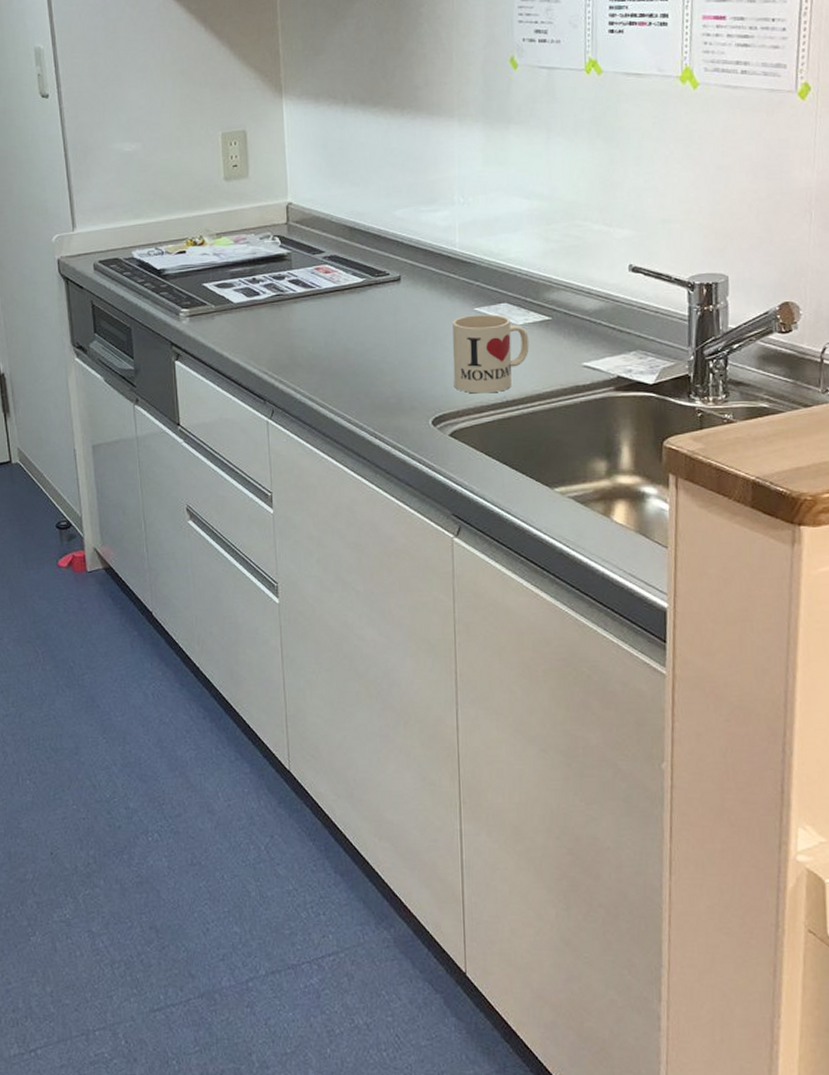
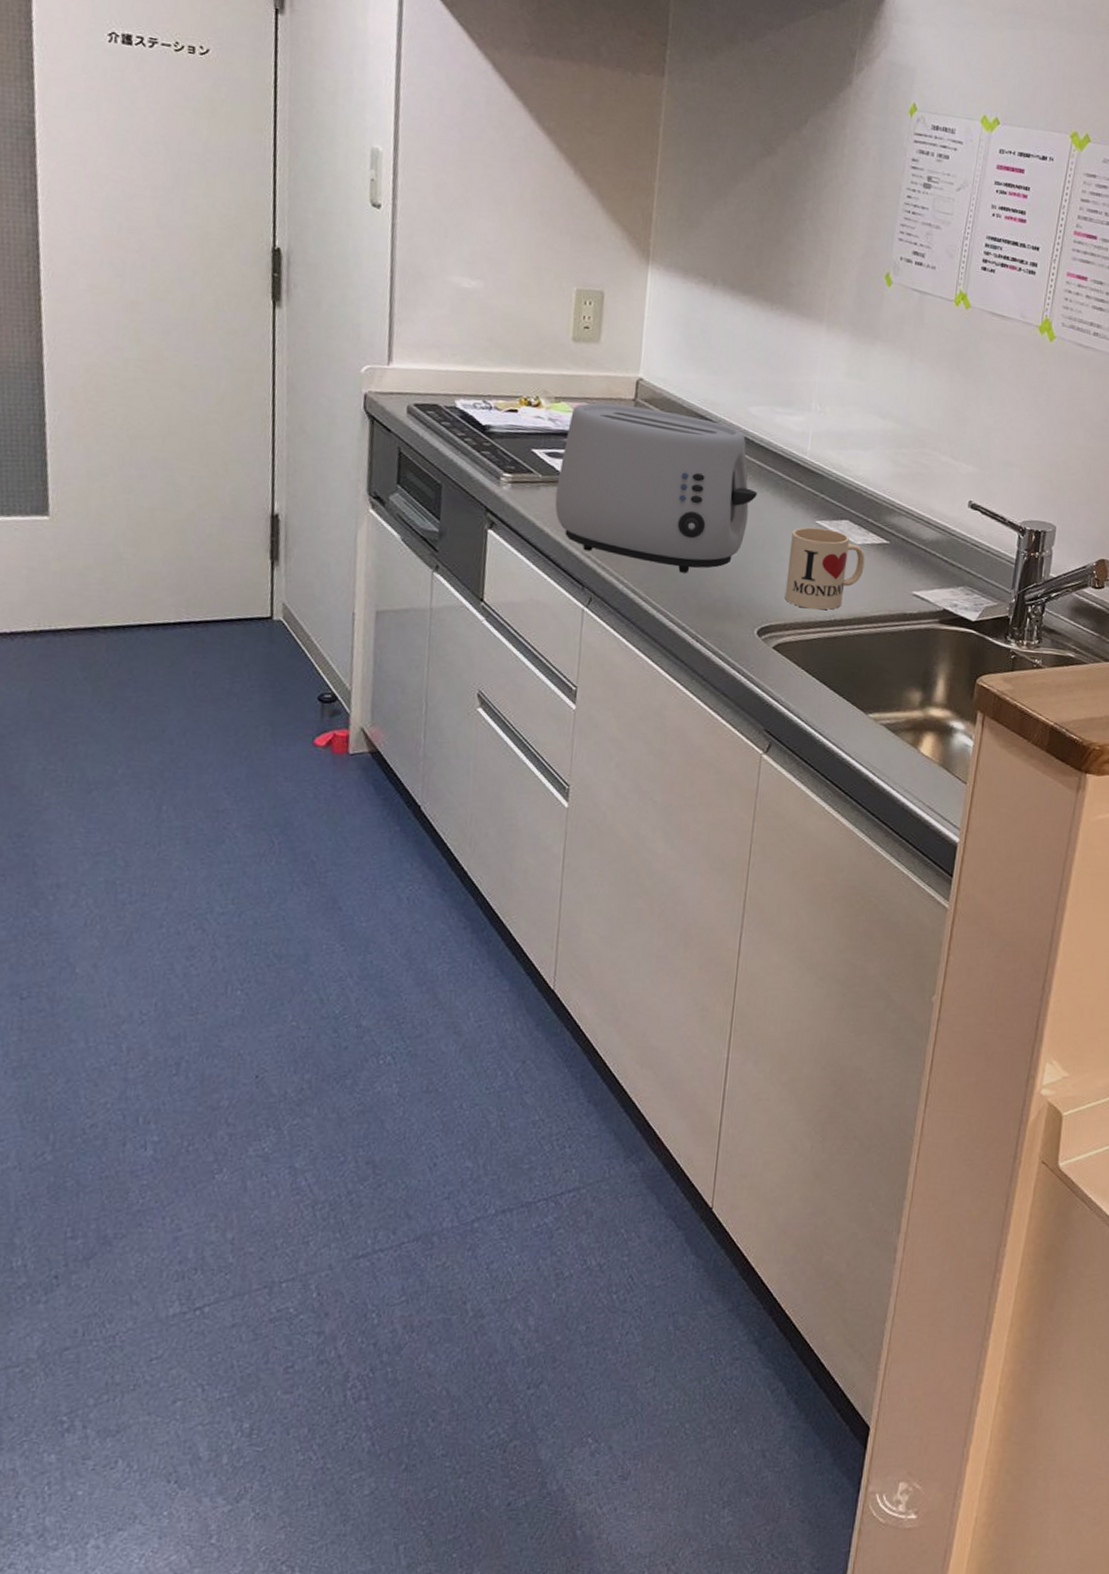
toaster: none [229,228,413,376] -> present [554,402,757,574]

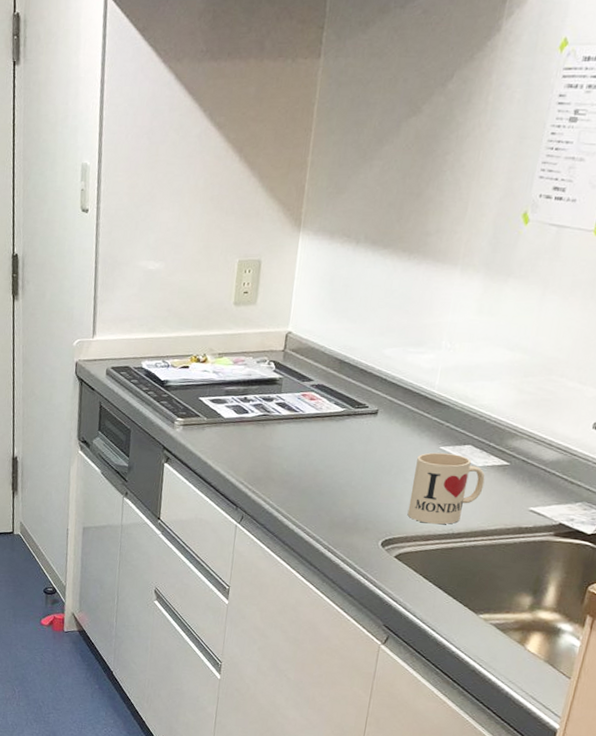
toaster: present [554,402,757,574] -> none [216,355,387,495]

